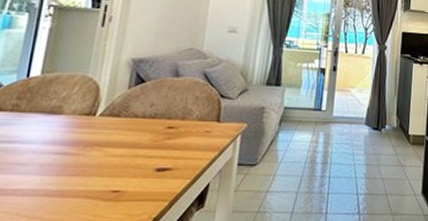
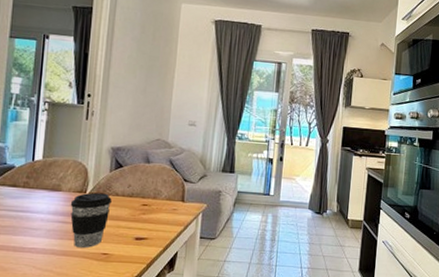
coffee cup: none [72,114,129,186] -> present [70,192,112,248]

